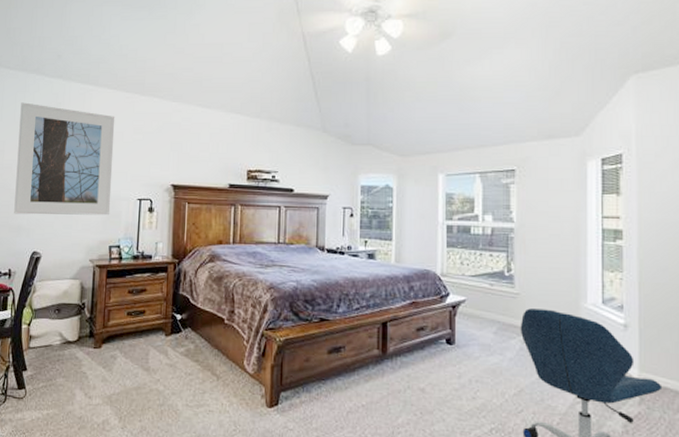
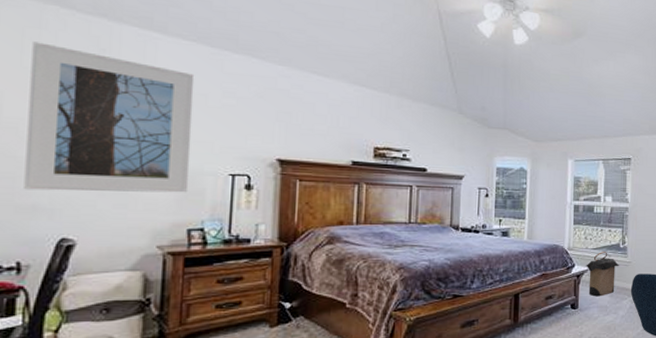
laundry hamper: none [463,280,505,333] -> present [586,252,620,297]

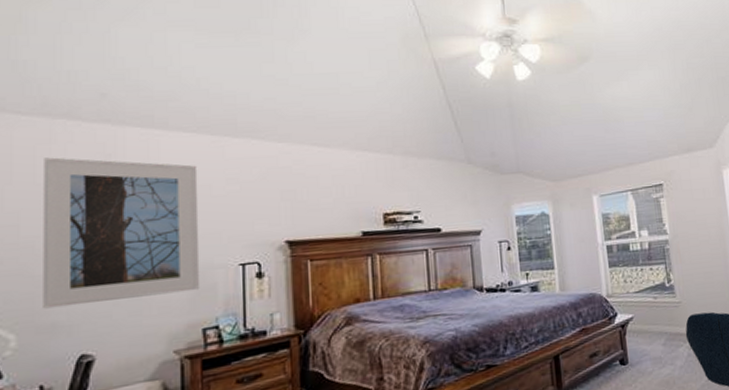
laundry hamper: present [586,252,620,297] -> none [630,294,669,348]

